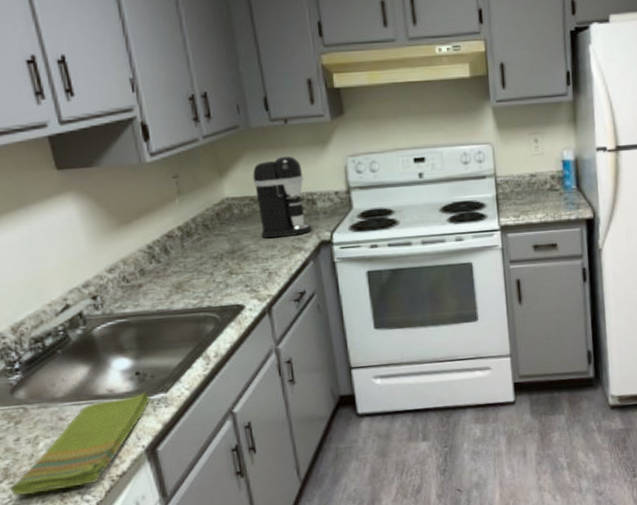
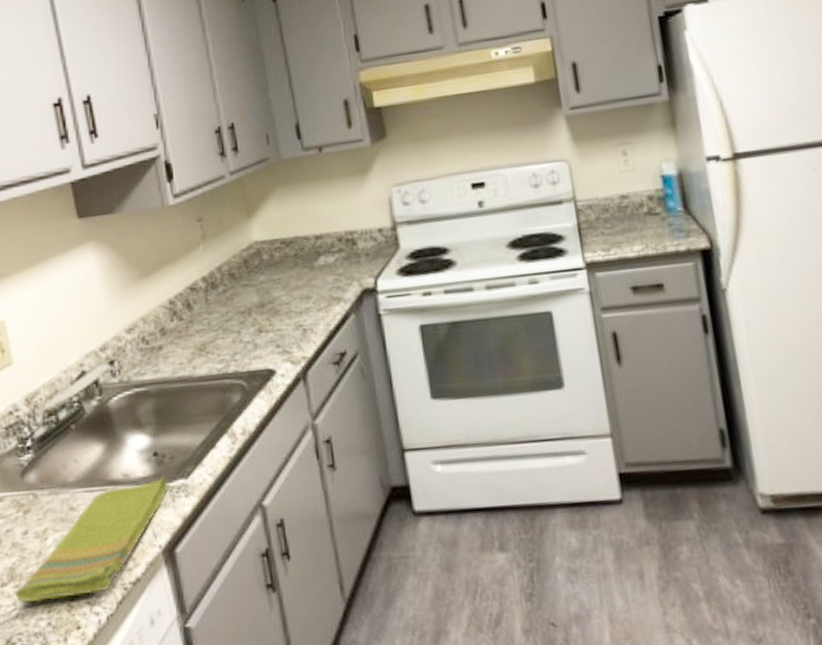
coffee maker: present [253,156,312,239] -> none [284,189,353,288]

